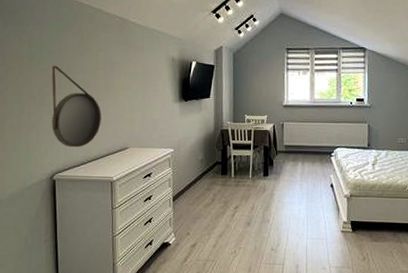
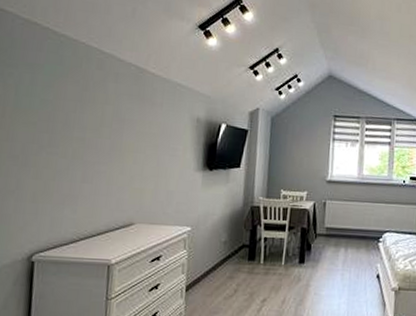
home mirror: present [52,65,101,148] -> none [36,118,103,222]

